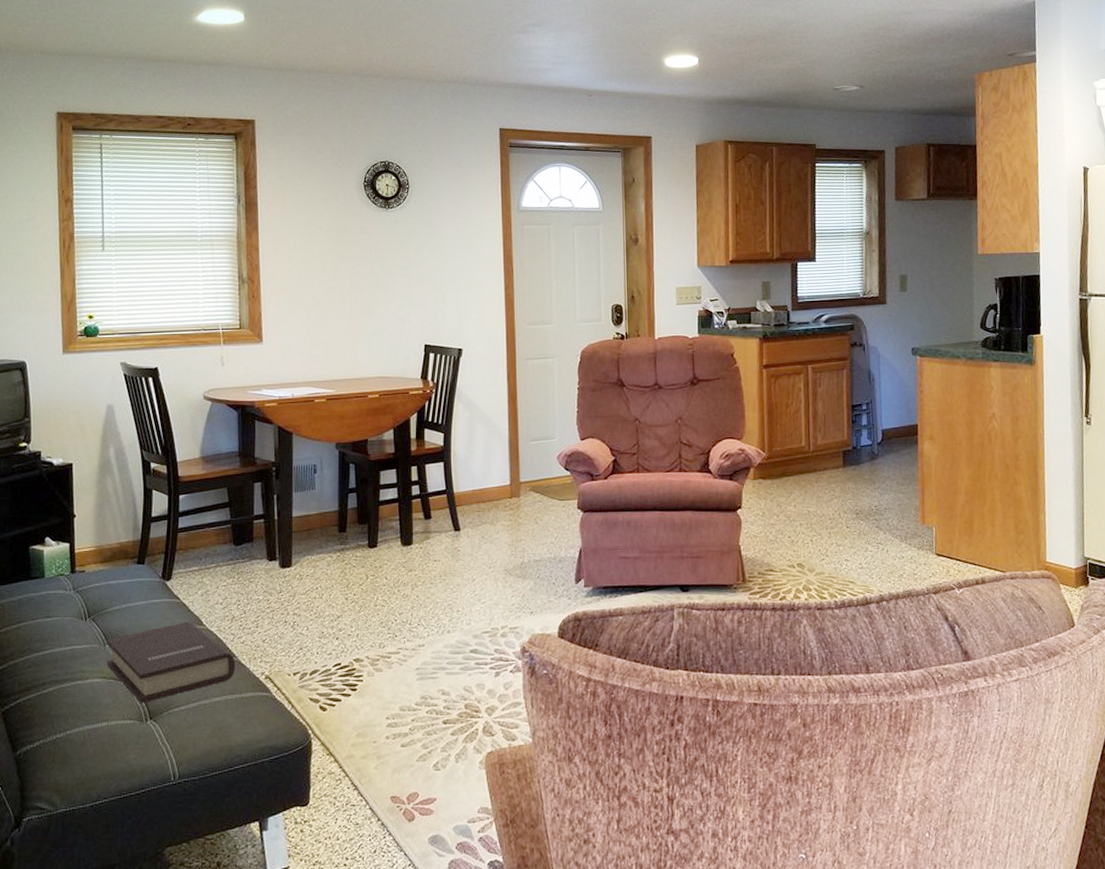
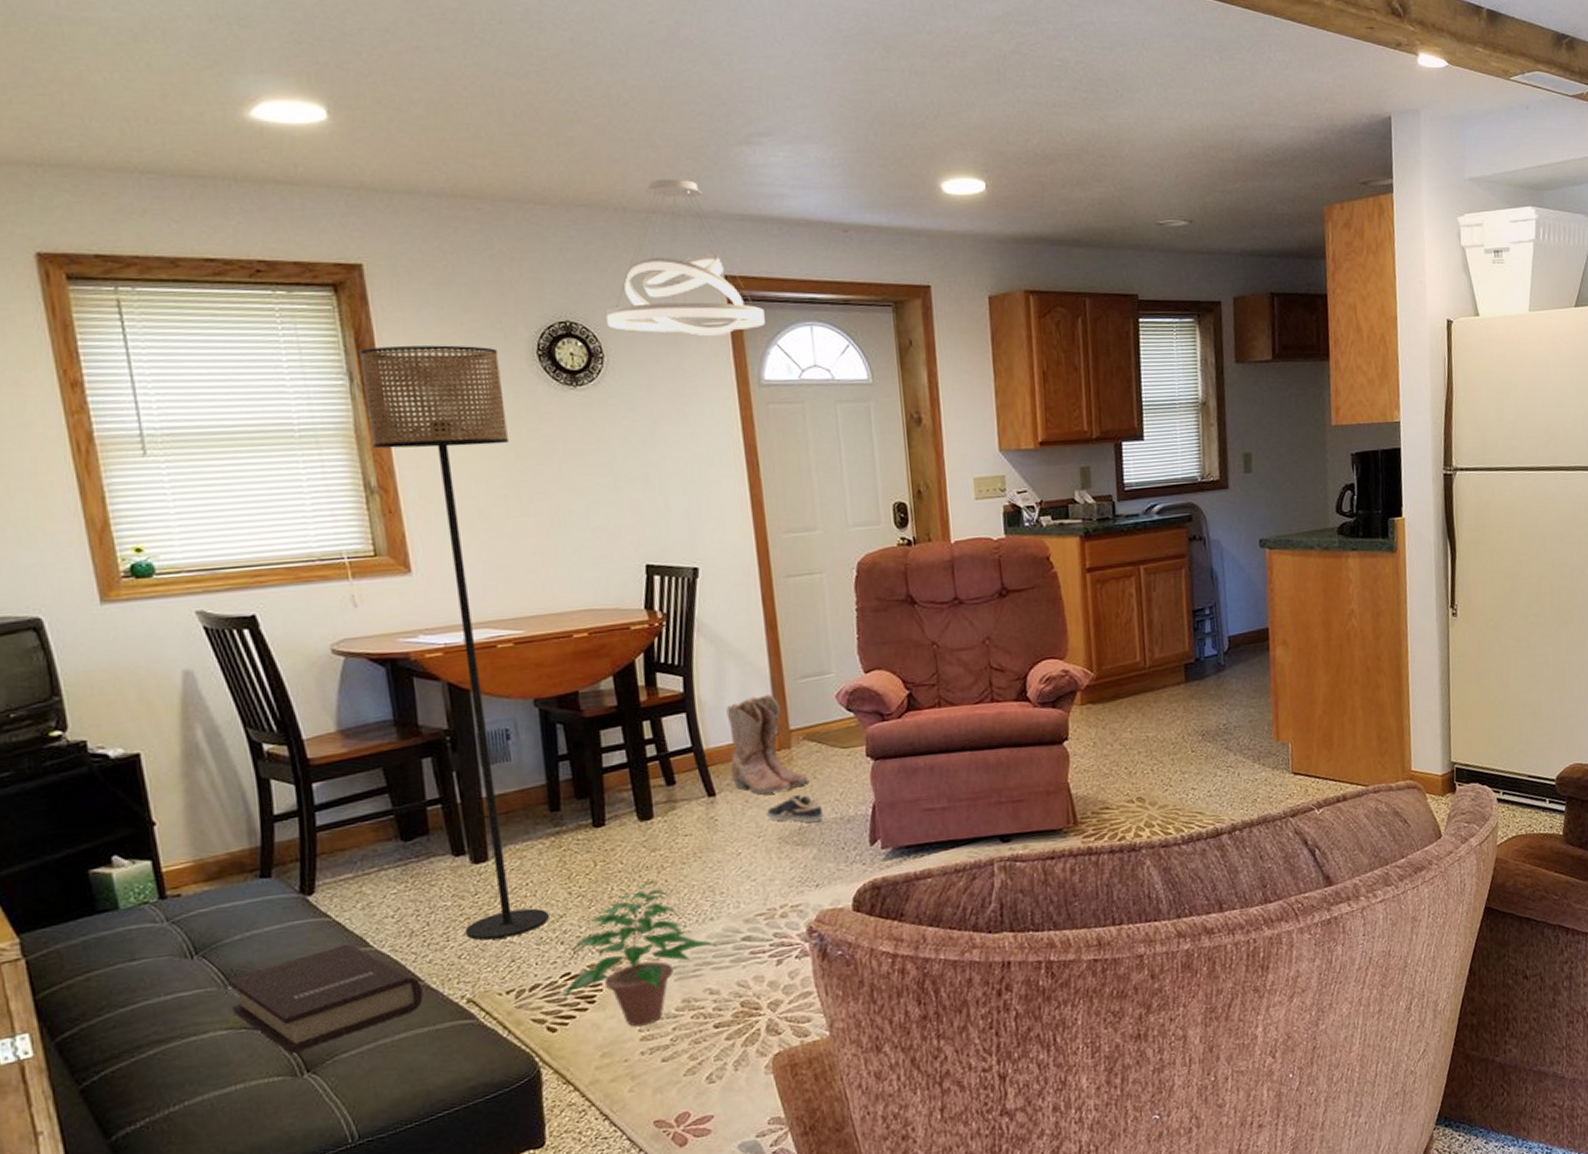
floor lamp: none [246,177,339,630] -> present [359,345,549,941]
potted plant: none [329,596,452,715] -> present [556,881,718,1027]
pendant light: none [413,58,526,174] -> present [605,178,765,337]
boots: none [473,451,532,533] -> present [726,693,810,795]
sneaker: none [496,536,541,560] -> present [765,794,824,823]

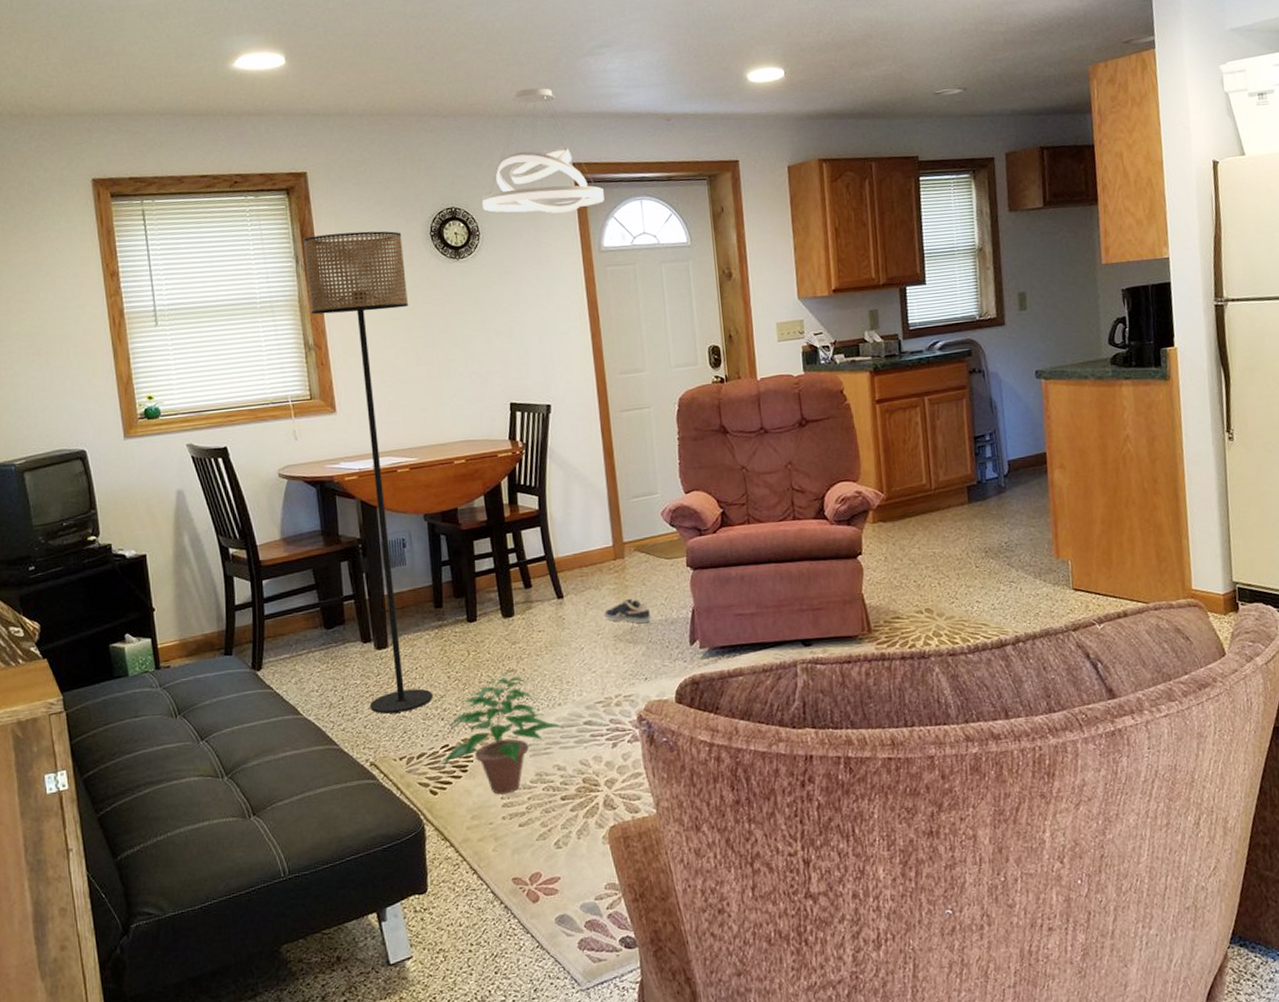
book: present [227,944,423,1054] -> none [199,711,338,799]
boots: present [726,693,810,795] -> none [572,511,640,598]

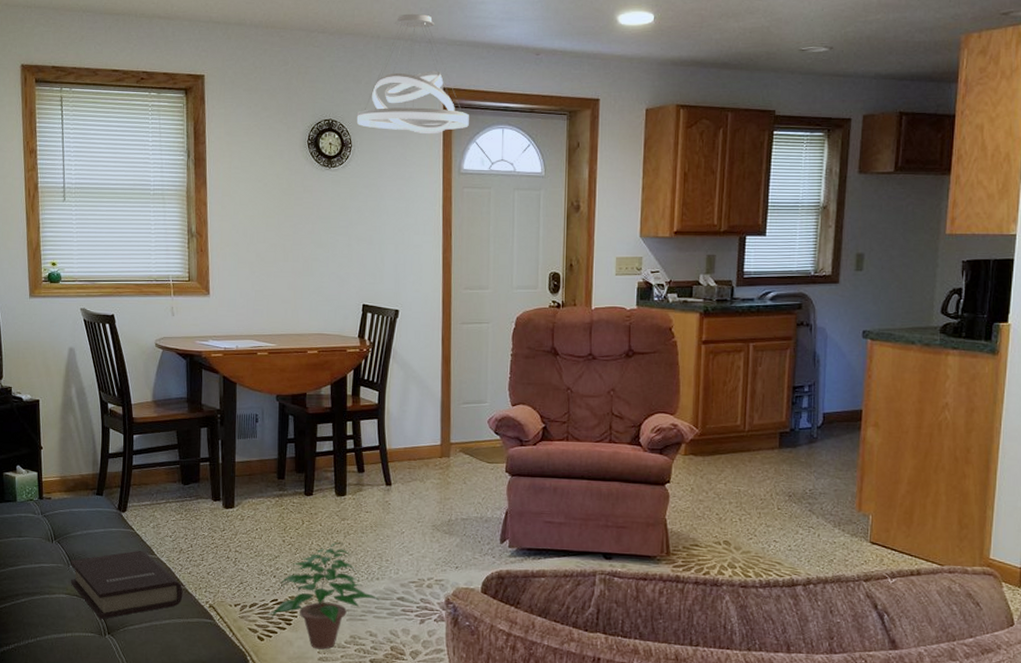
book: none [199,711,338,799] -> present [70,550,183,619]
floor lamp: present [303,231,433,714] -> none [195,134,282,566]
sneaker: present [603,598,652,624] -> none [425,494,468,518]

